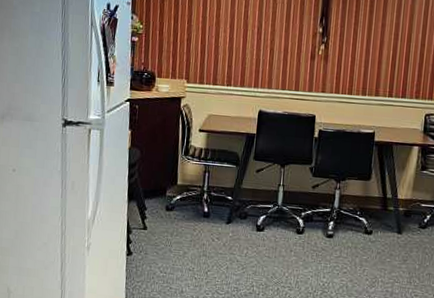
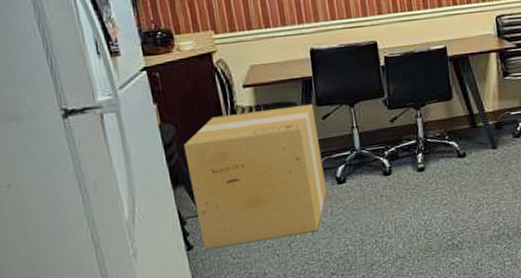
cardboard box: none [140,150,252,267] -> present [183,103,327,250]

